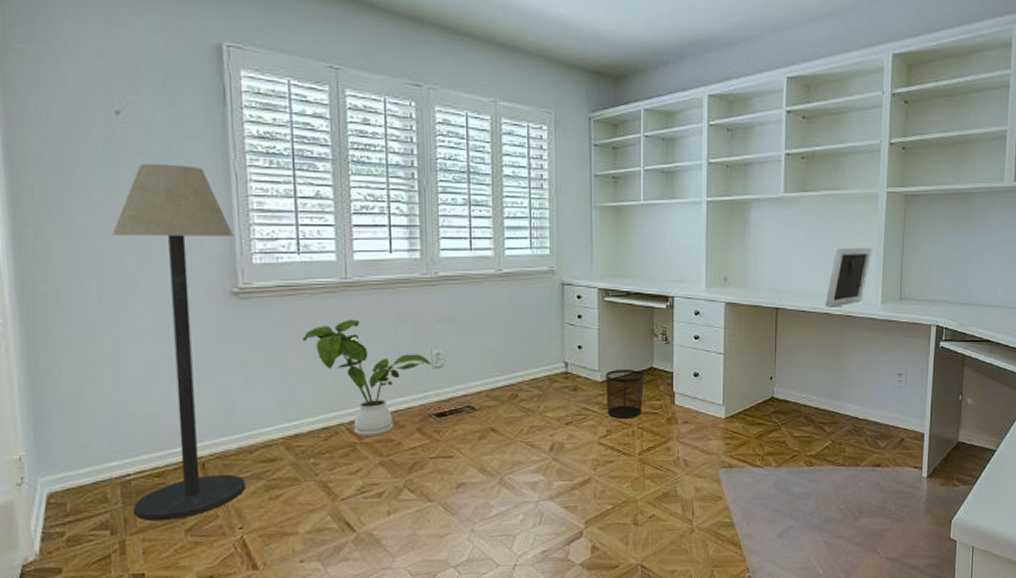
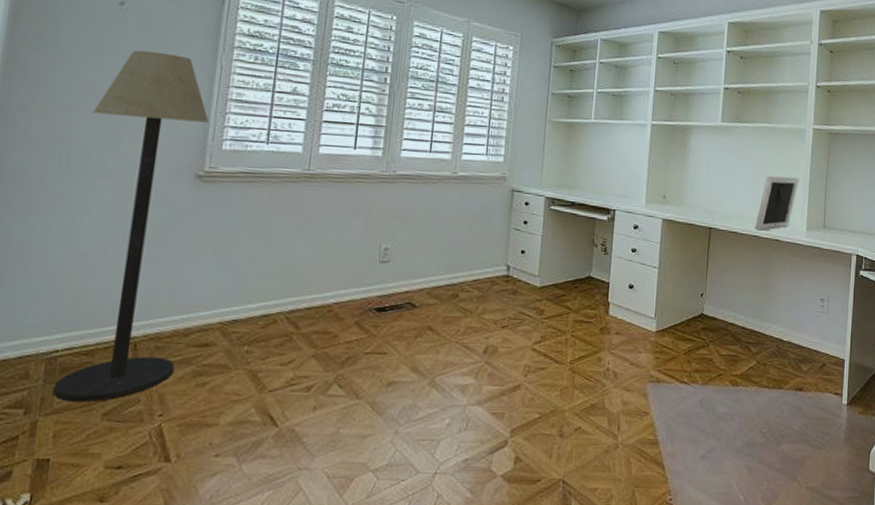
house plant: present [303,319,433,437] -> none [258,209,380,327]
waste bin: present [606,369,644,419] -> none [543,276,582,326]

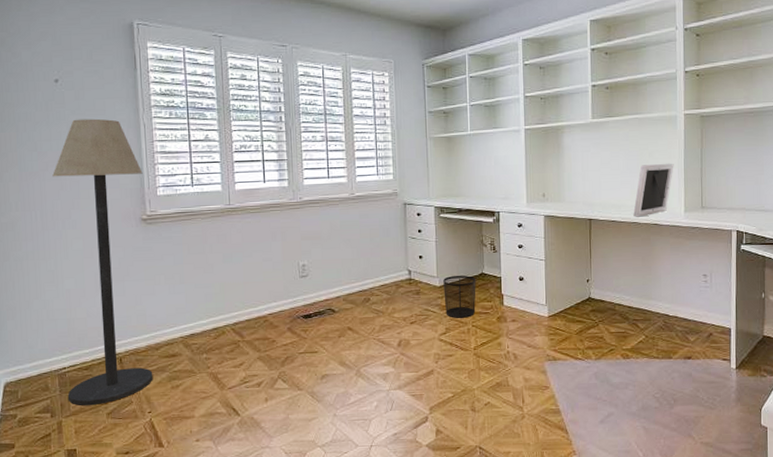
waste bin: none [543,276,582,326] -> present [443,275,476,318]

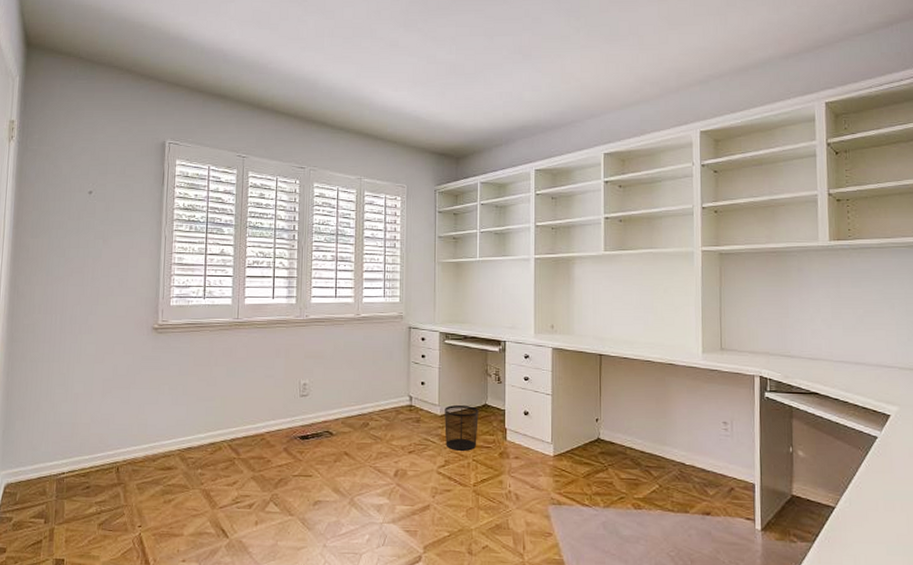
floor lamp: present [52,118,153,405] -> none [62,229,159,514]
picture frame: present [633,163,674,217] -> none [647,300,691,355]

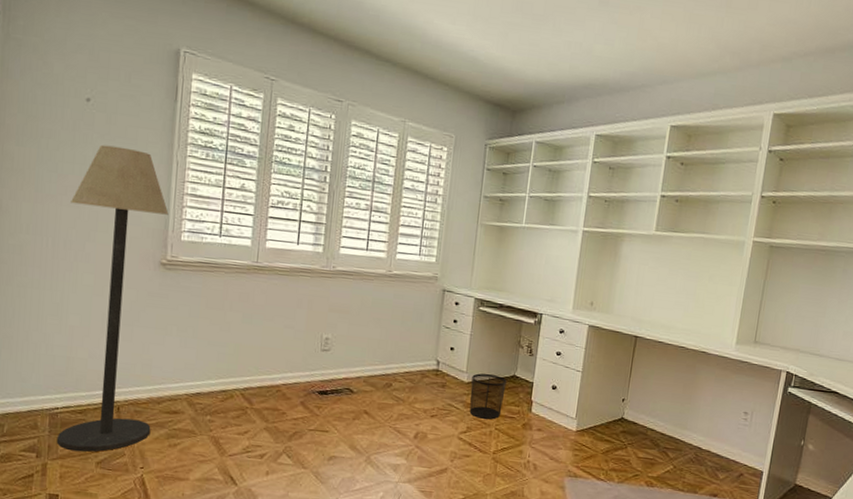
floor lamp: none [62,229,159,514] -> present [56,144,169,452]

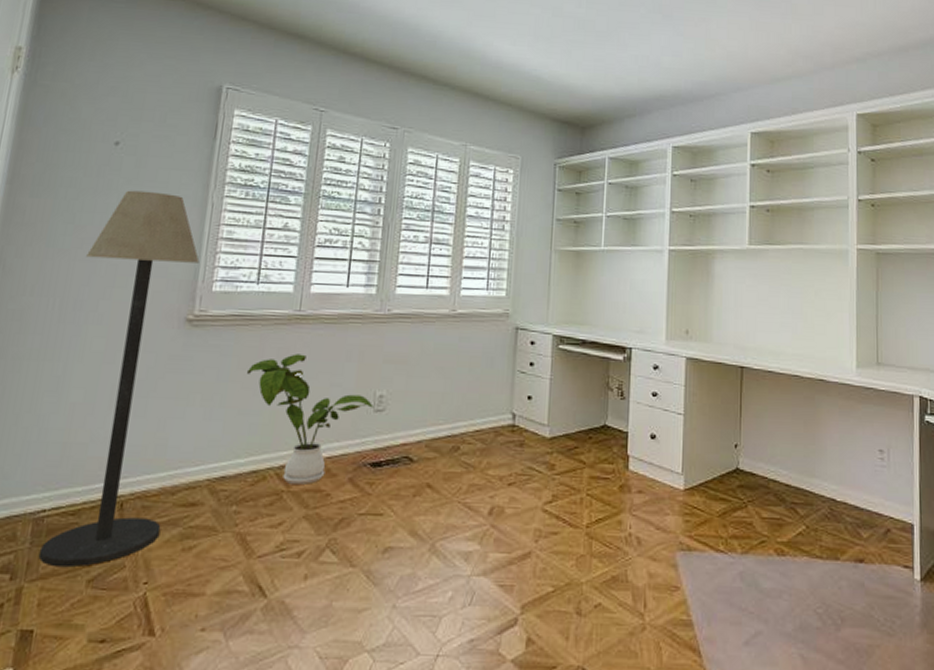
house plant: none [214,298,322,404] -> present [247,354,375,484]
waste bin: present [469,373,507,420] -> none [554,425,596,483]

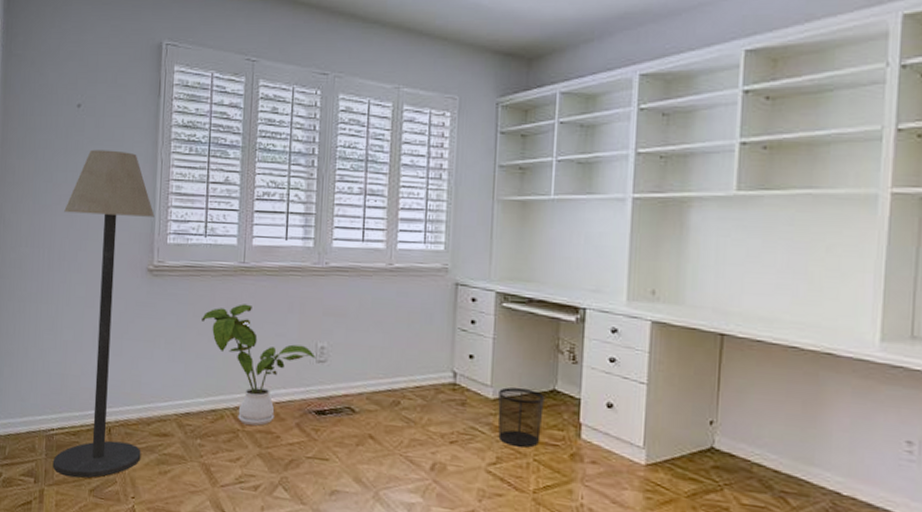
waste bin: none [554,425,596,483] -> present [497,387,544,448]

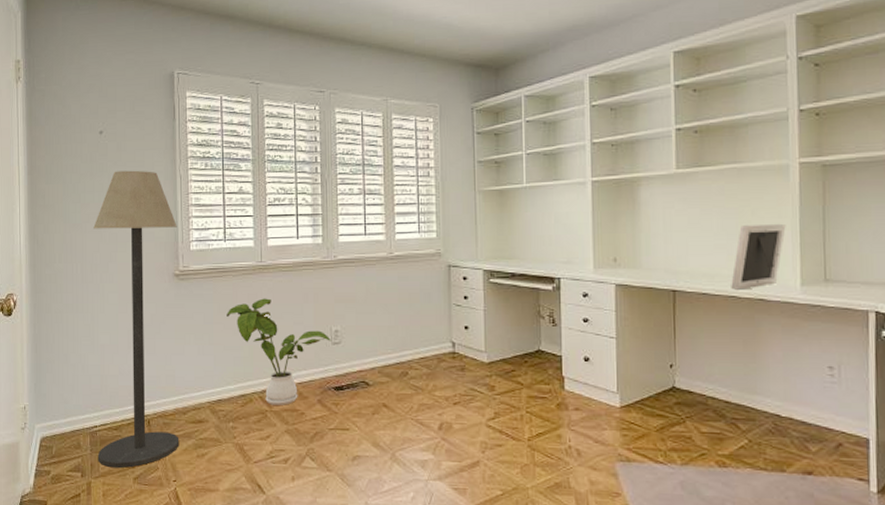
waste bin: present [497,387,544,448] -> none [492,350,532,402]
picture frame: none [793,263,868,340] -> present [731,223,786,290]

